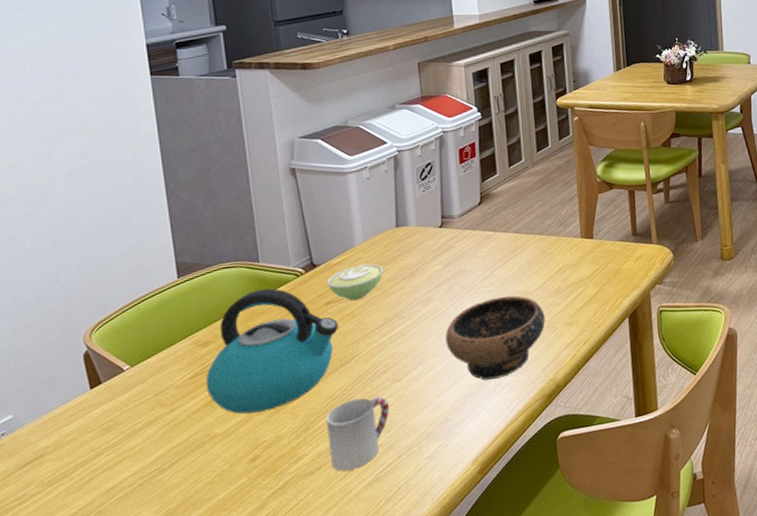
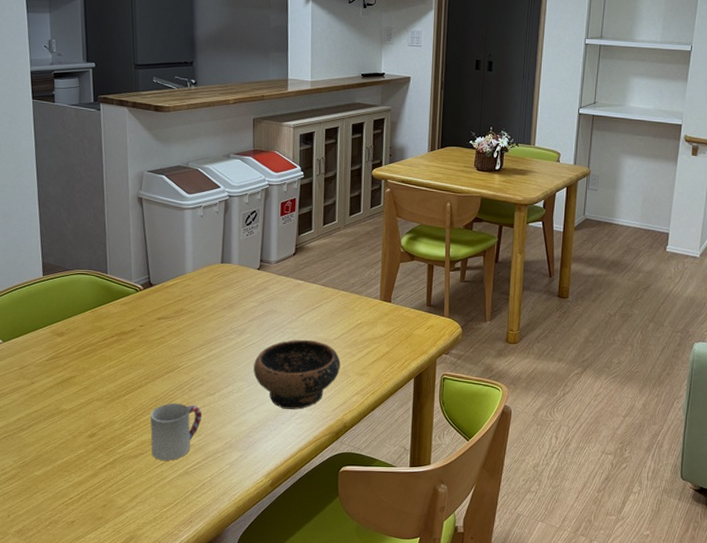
kettle: present [205,288,338,415] -> none [59,297,166,399]
sugar bowl: present [326,263,383,301] -> none [160,289,207,320]

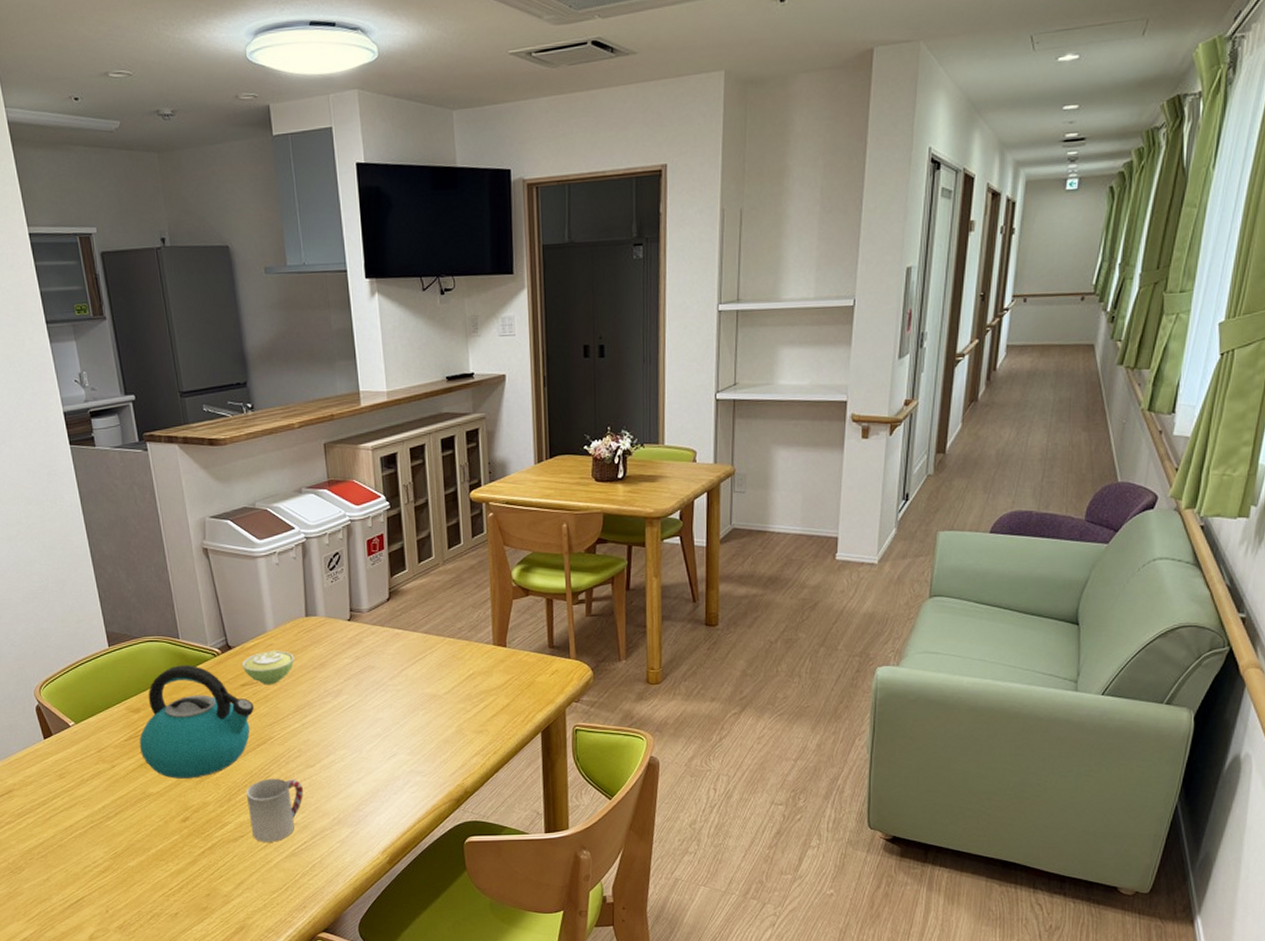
kettle: none [59,297,166,399] -> present [139,665,254,779]
sugar bowl: none [160,289,207,320] -> present [241,649,294,685]
bowl: present [253,339,341,410] -> none [355,696,455,777]

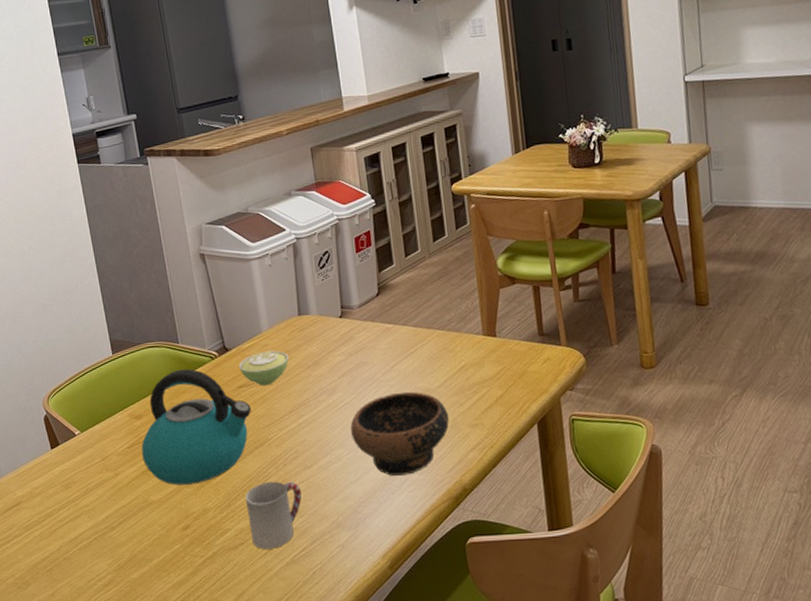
bowl: none [355,696,455,777] -> present [350,391,449,476]

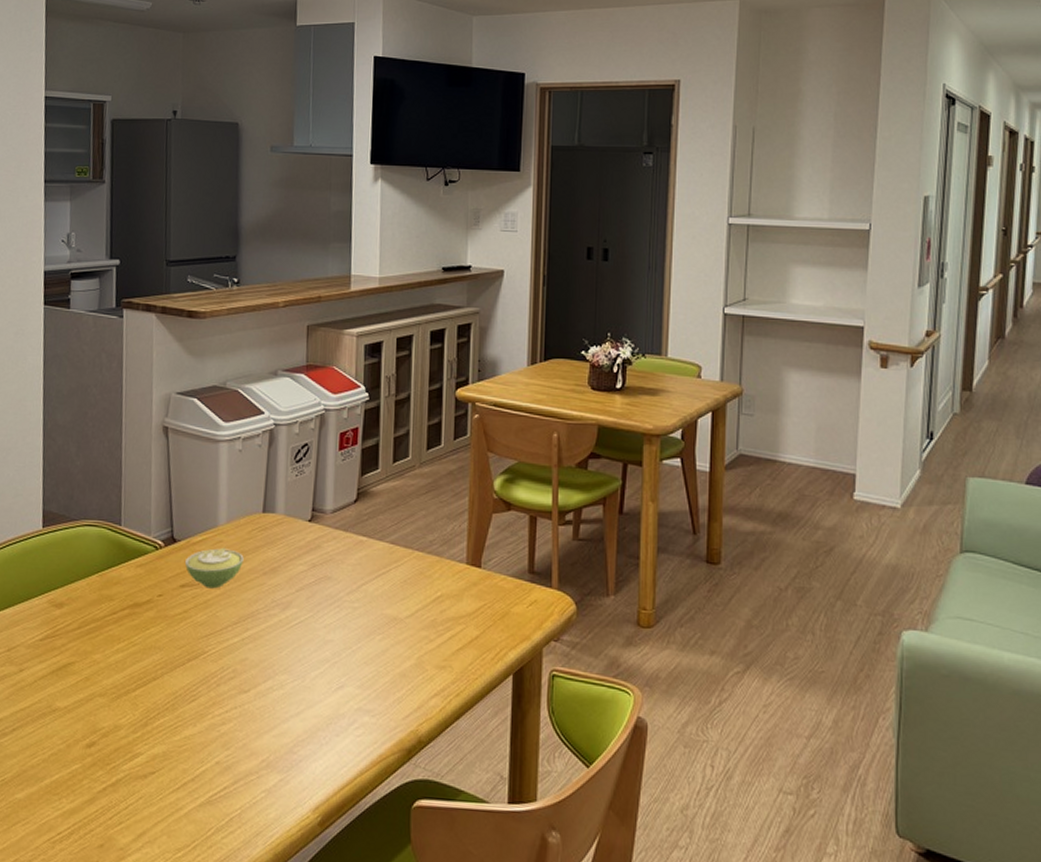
kettle: present [141,369,251,485] -> none [55,556,191,694]
cup: present [245,481,302,549] -> none [165,702,233,784]
bowl: present [350,391,449,476] -> none [300,617,414,716]

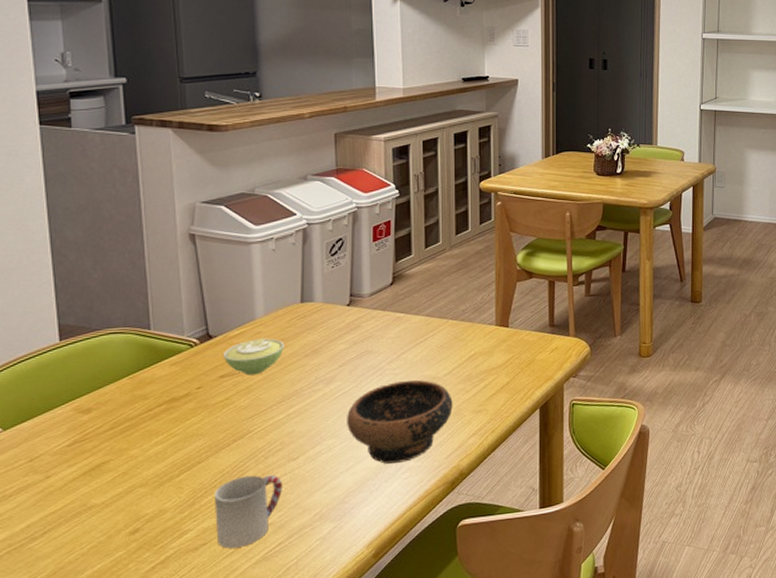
cup: none [165,702,233,784] -> present [213,474,283,549]
bowl: none [300,617,414,716] -> present [347,379,453,464]

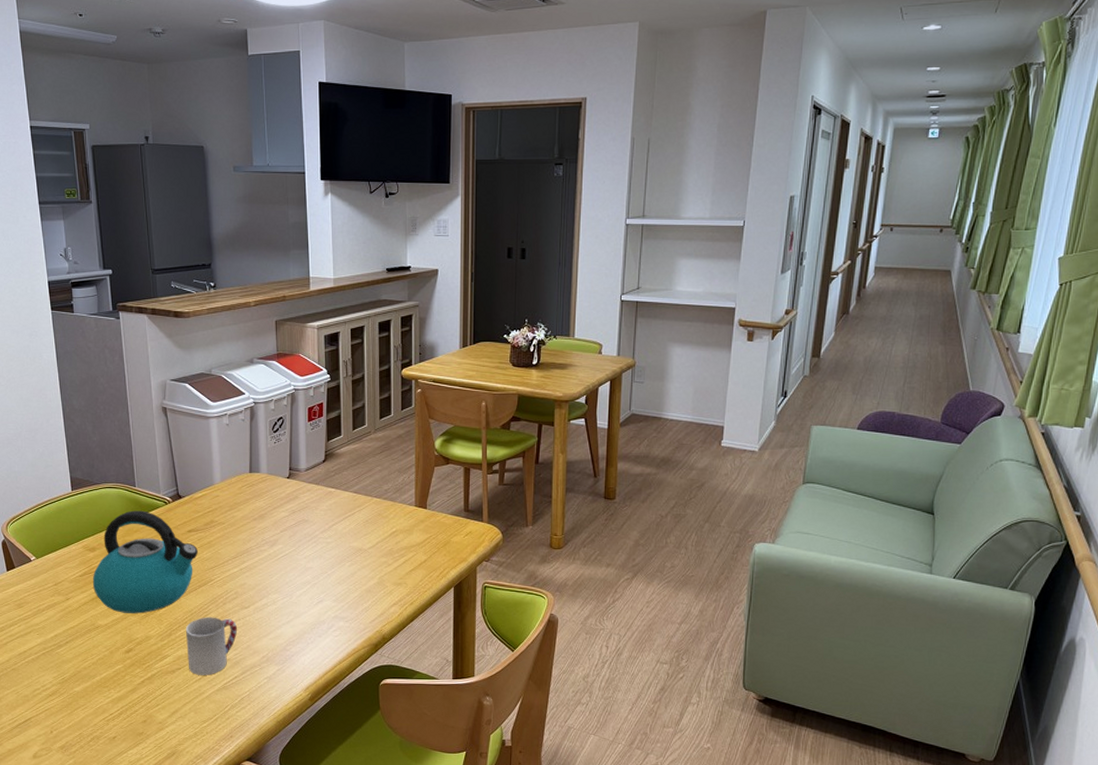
kettle: none [85,357,232,486] -> present [92,510,198,614]
sugar bowl: present [222,337,284,376] -> none [189,500,237,533]
bowl: present [347,379,453,464] -> none [288,549,376,622]

